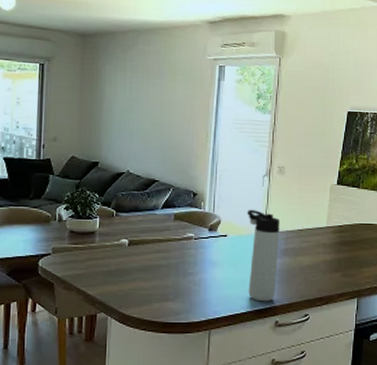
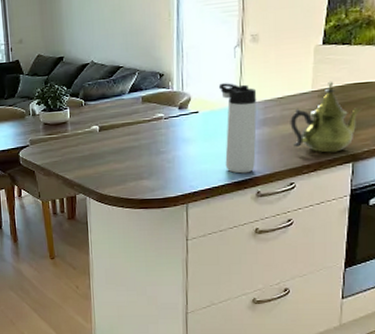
teapot: none [307,219,366,287] -> present [290,81,362,153]

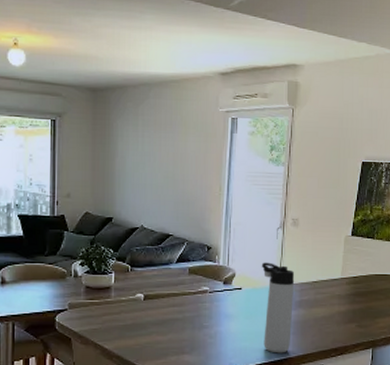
teapot: present [290,81,362,153] -> none [322,270,381,338]

